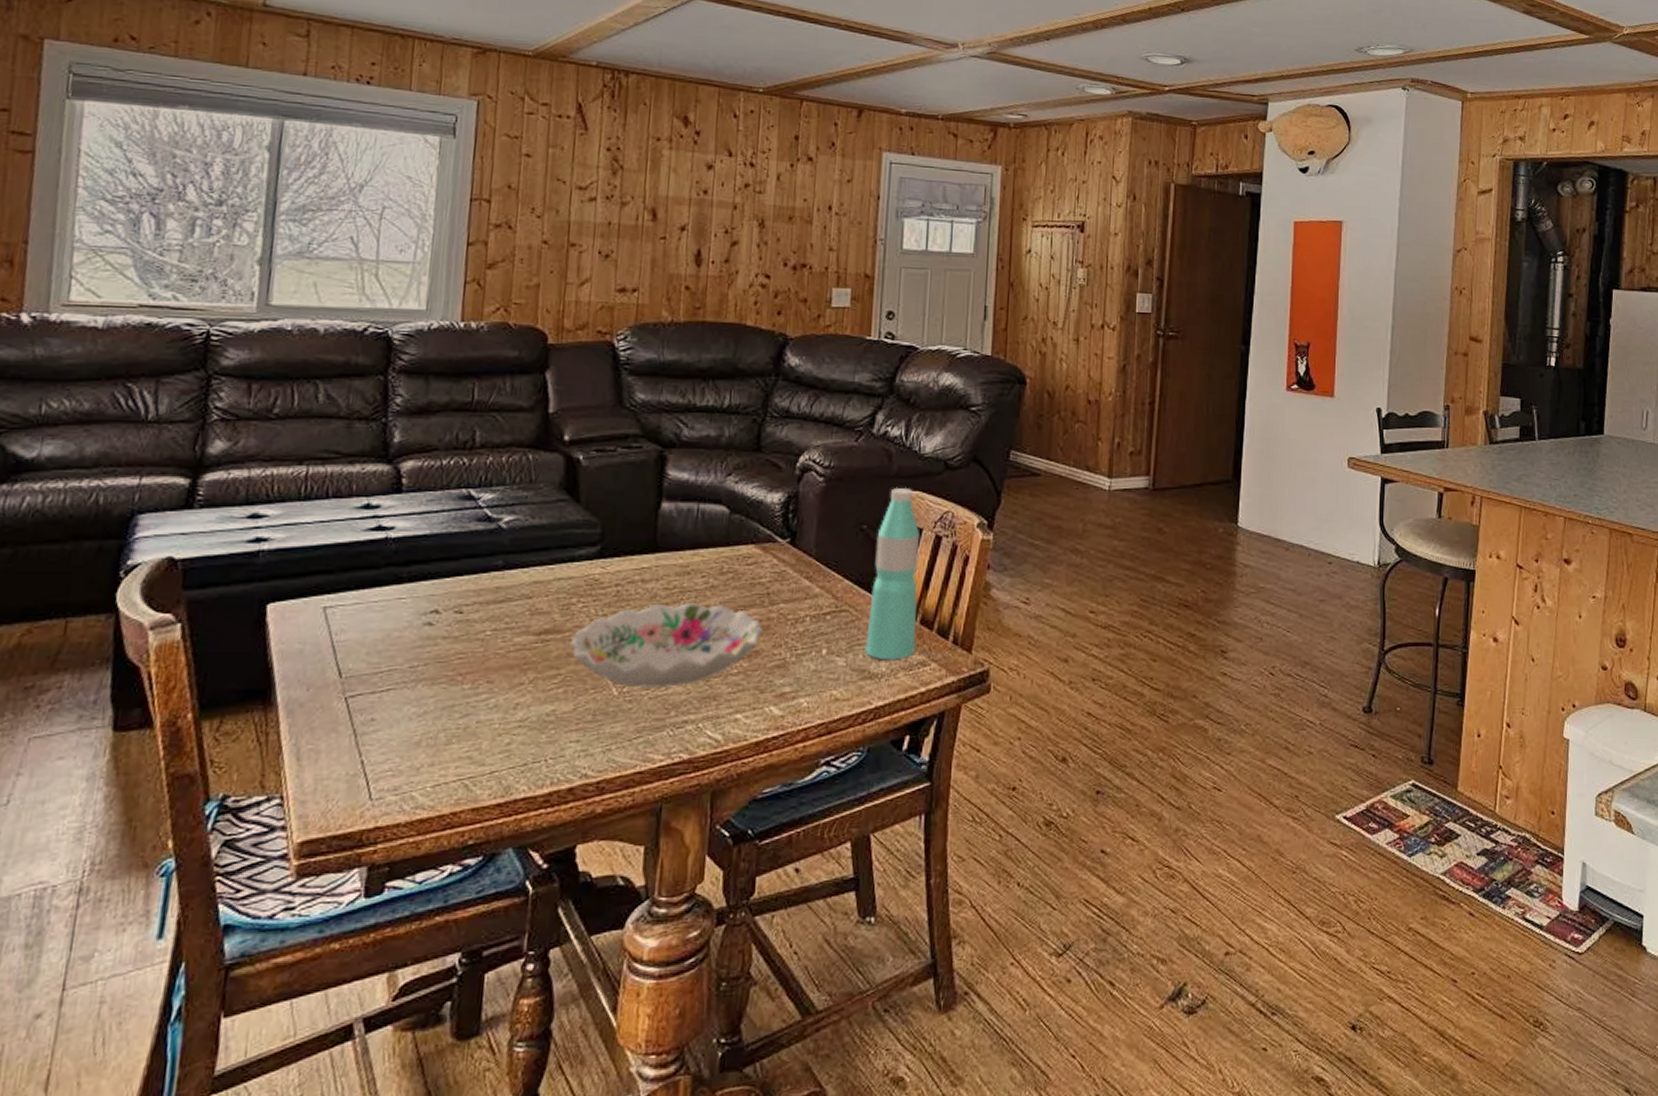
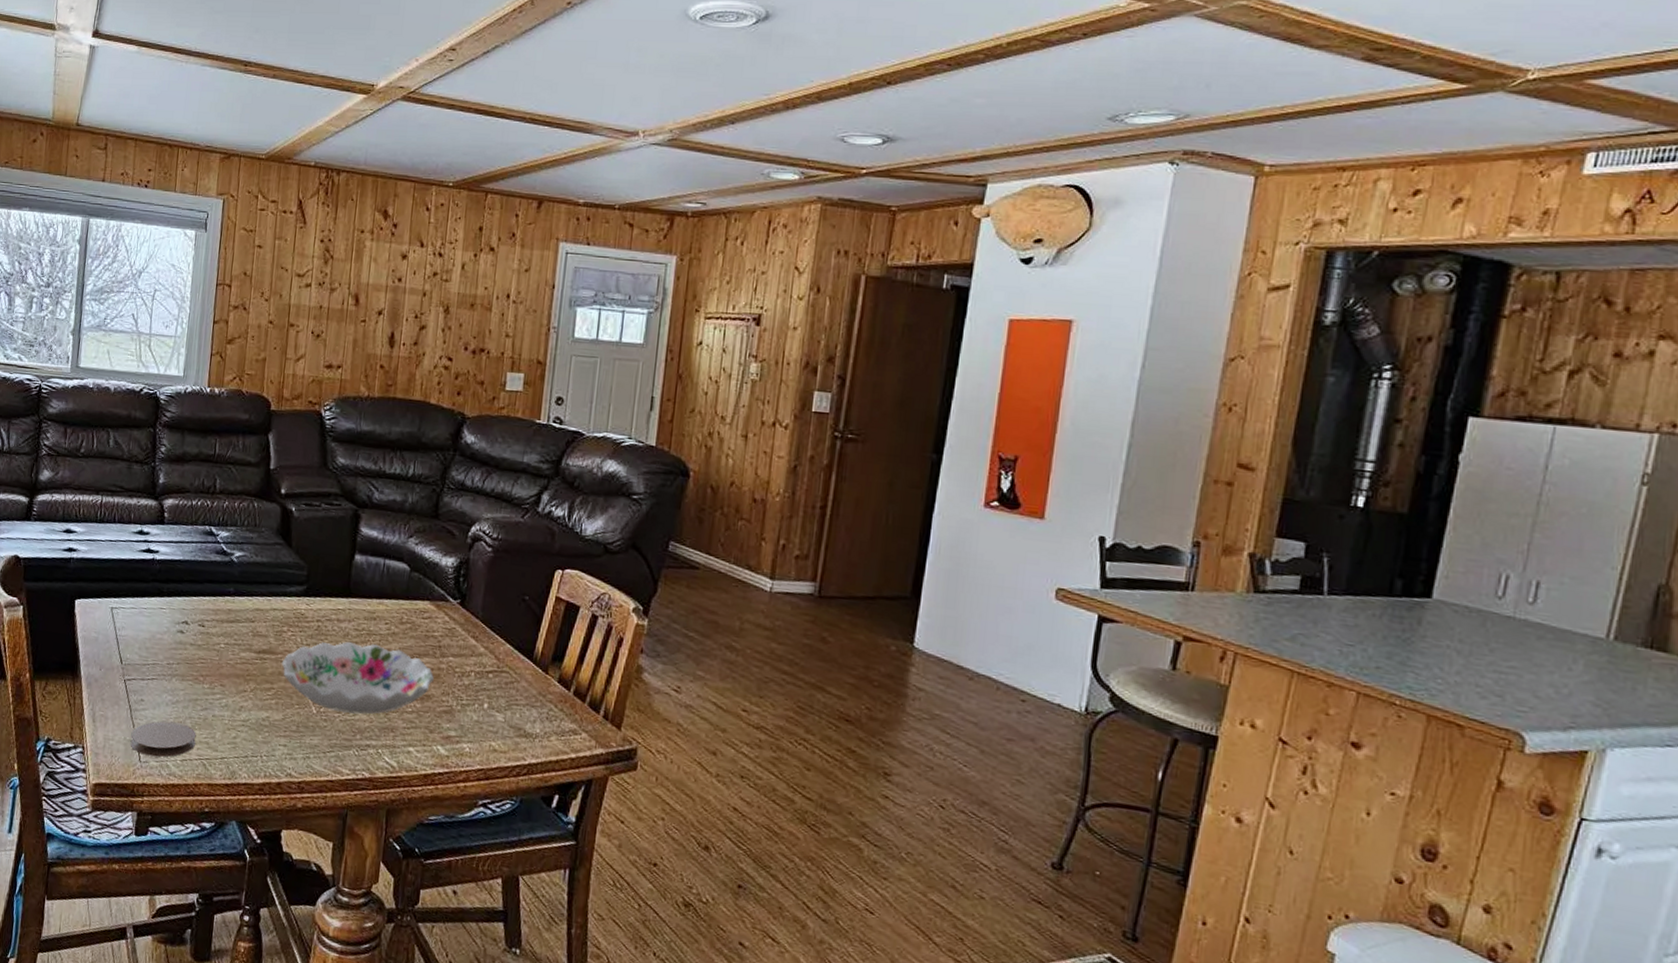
coaster: none [355,739,454,790] -> present [130,721,197,757]
water bottle: present [865,487,920,660] -> none [522,565,578,725]

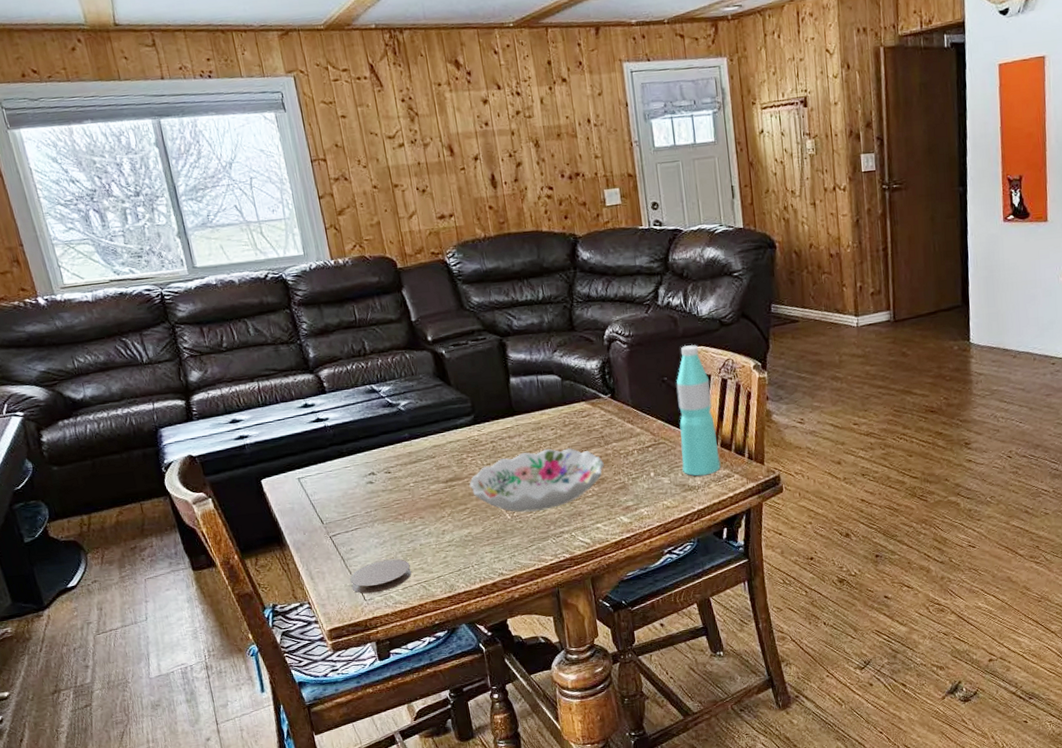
water bottle: none [522,565,578,725] -> present [676,344,721,476]

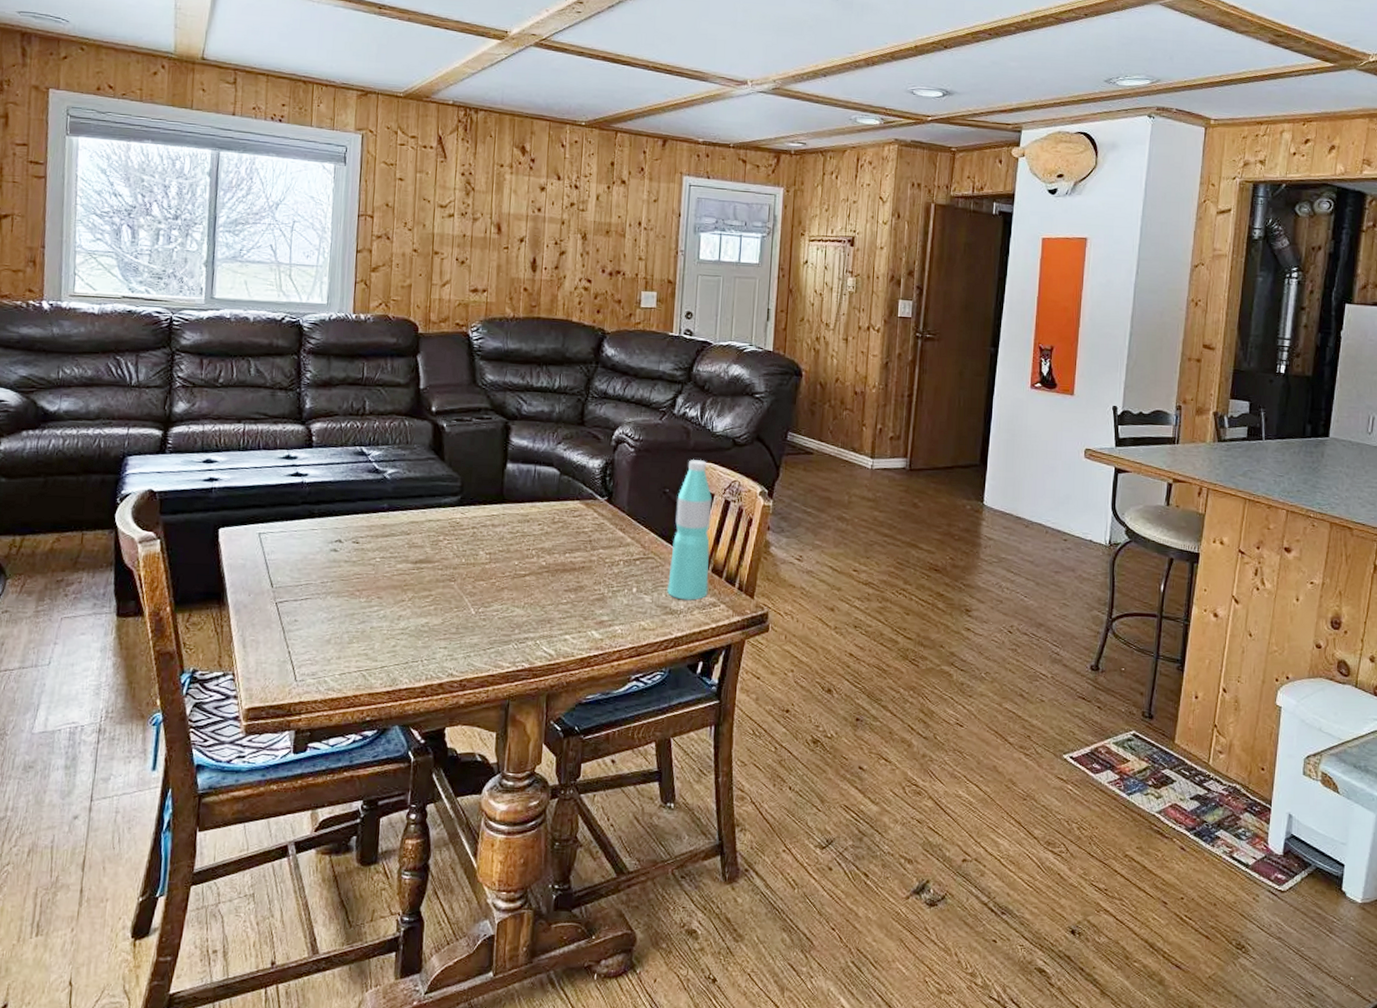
coaster: present [350,558,412,594] -> none [284,638,355,674]
decorative bowl: present [469,448,604,512] -> none [438,544,586,611]

